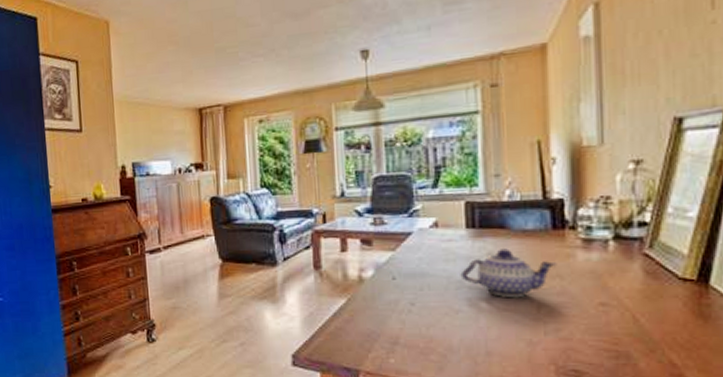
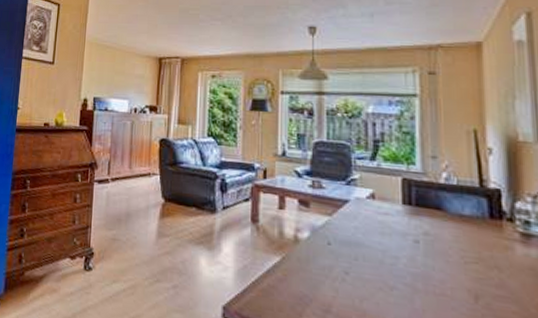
teapot: present [460,248,557,298] -> none [396,230,495,284]

